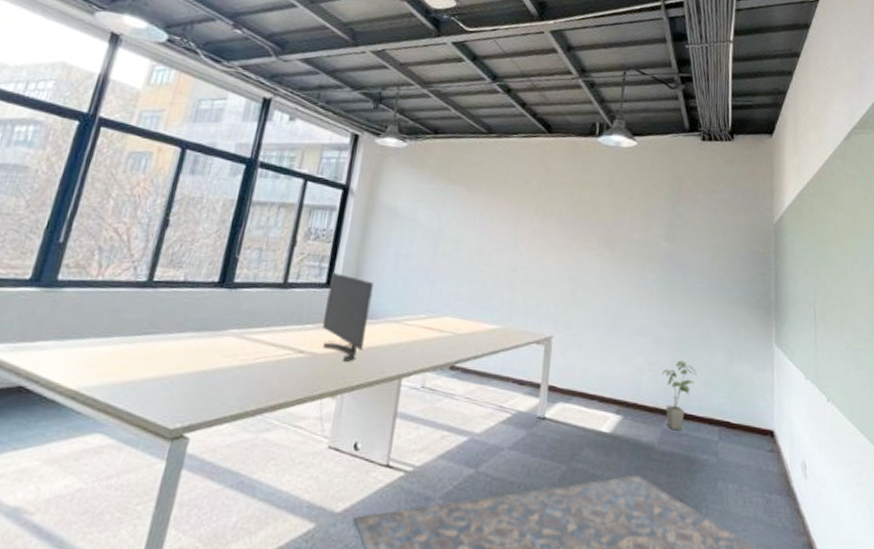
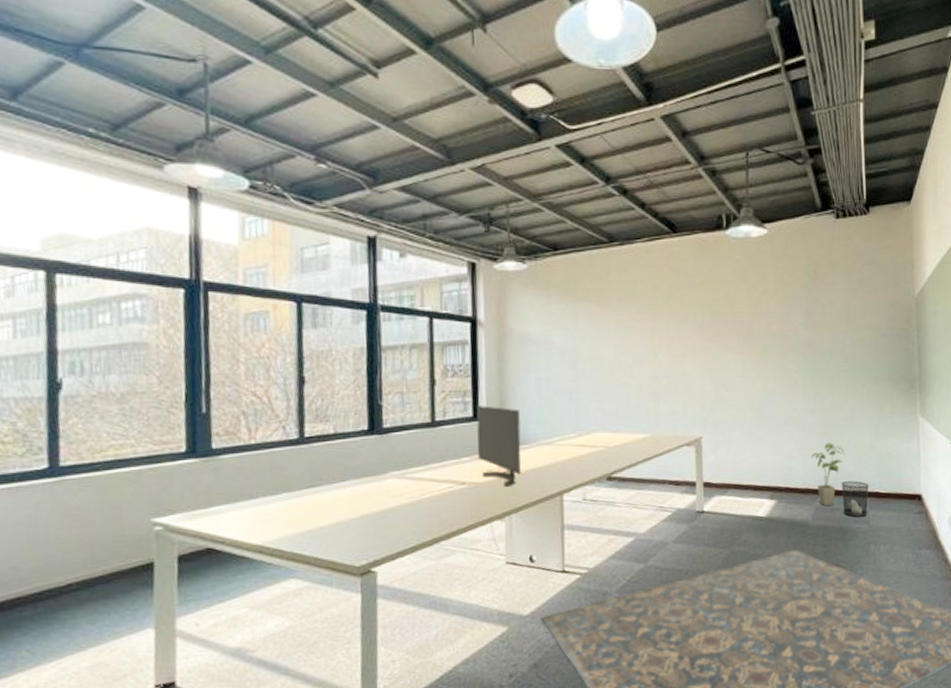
waste bin: none [690,405,720,447] -> present [841,481,869,517]

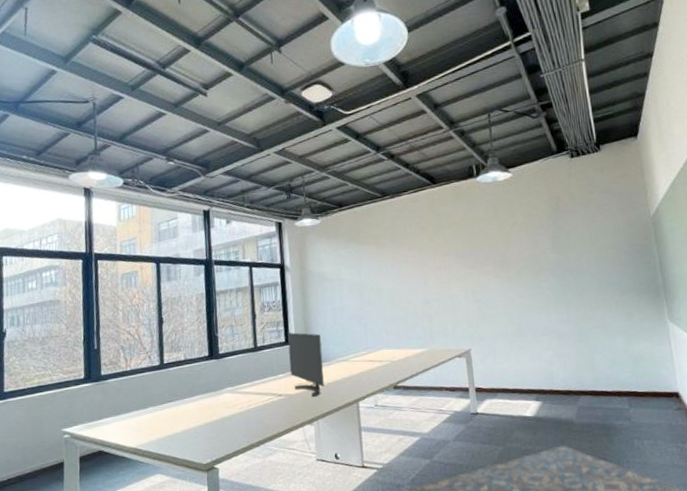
house plant: present [811,442,845,507] -> none [570,349,601,406]
waste bin: present [841,481,869,517] -> none [600,382,628,415]

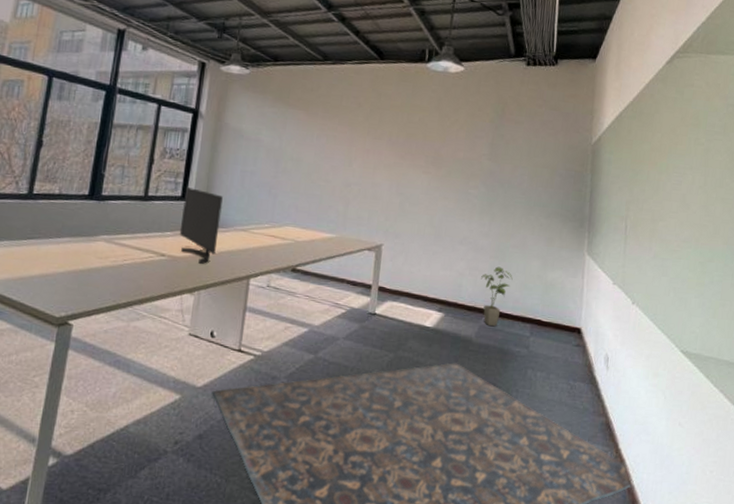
house plant: none [570,349,601,406] -> present [481,266,513,327]

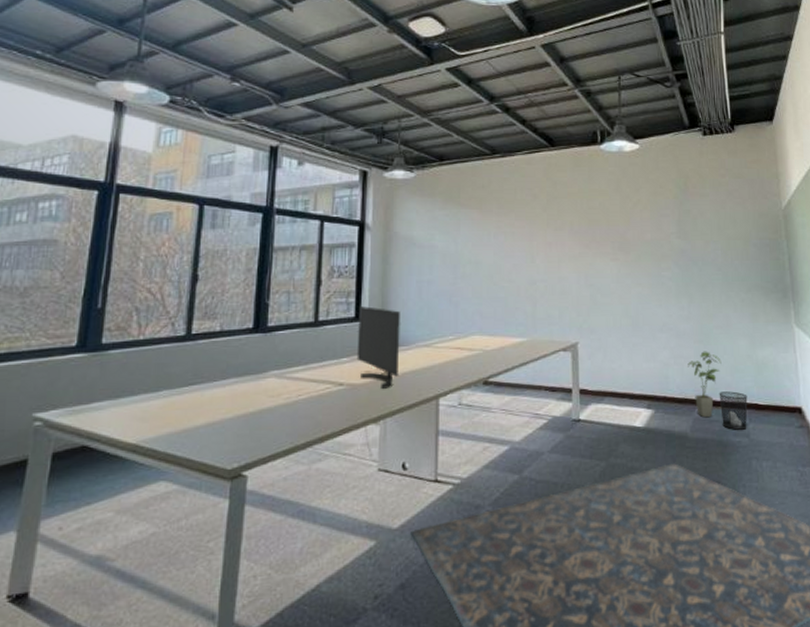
waste bin: none [505,305,532,341] -> present [719,391,748,430]

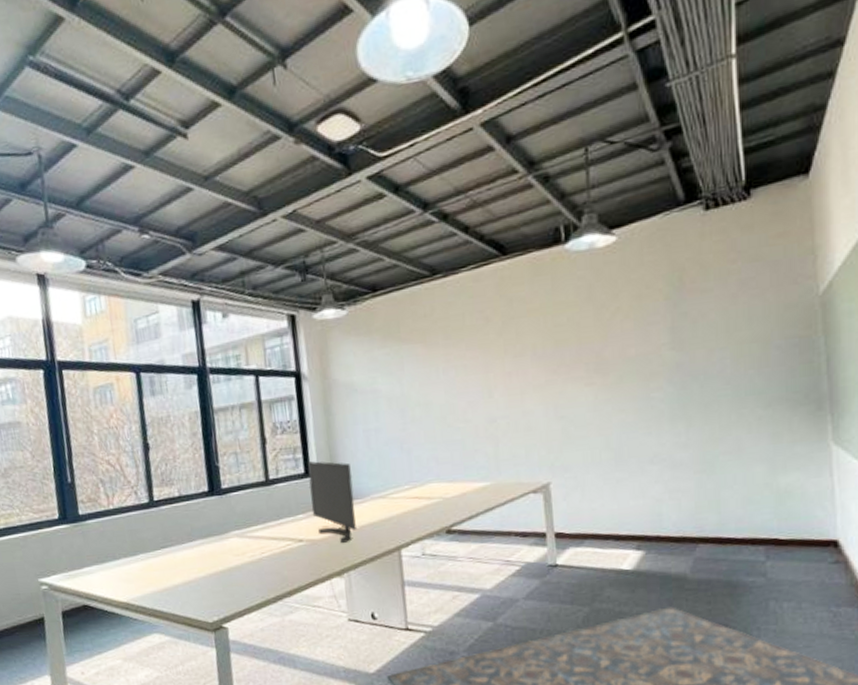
house plant: present [688,351,722,418] -> none [686,482,730,557]
waste bin: present [719,391,748,430] -> none [726,526,765,569]

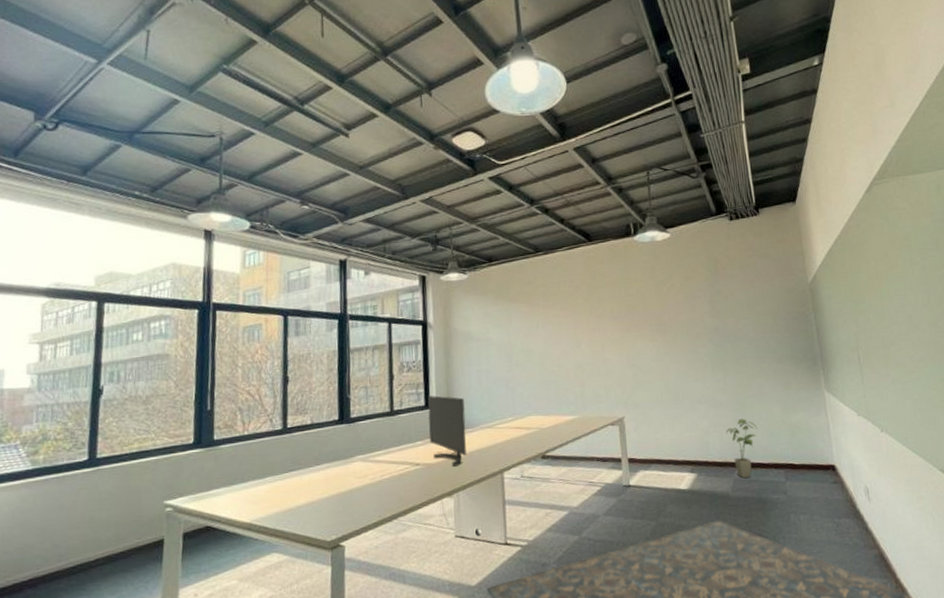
house plant: none [686,482,730,557] -> present [726,418,758,479]

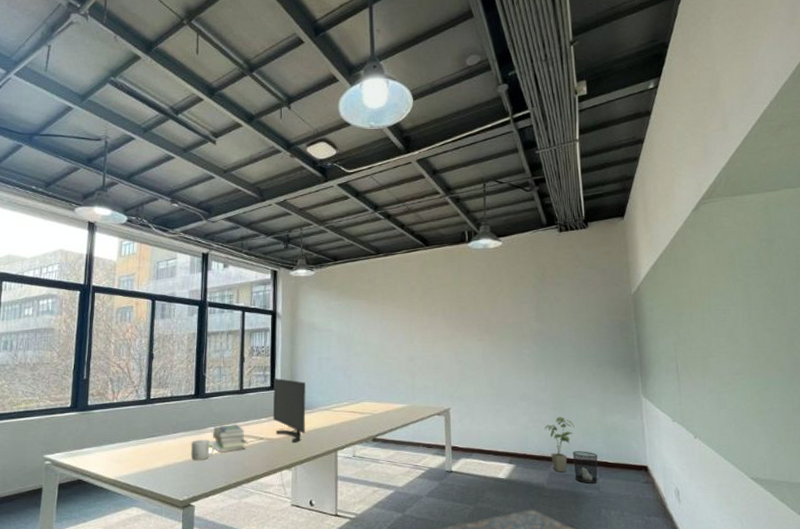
mug: none [337,470,364,495] -> present [191,440,214,461]
books: none [357,449,401,484] -> present [209,424,246,453]
waste bin: none [756,453,784,488] -> present [572,451,598,483]

